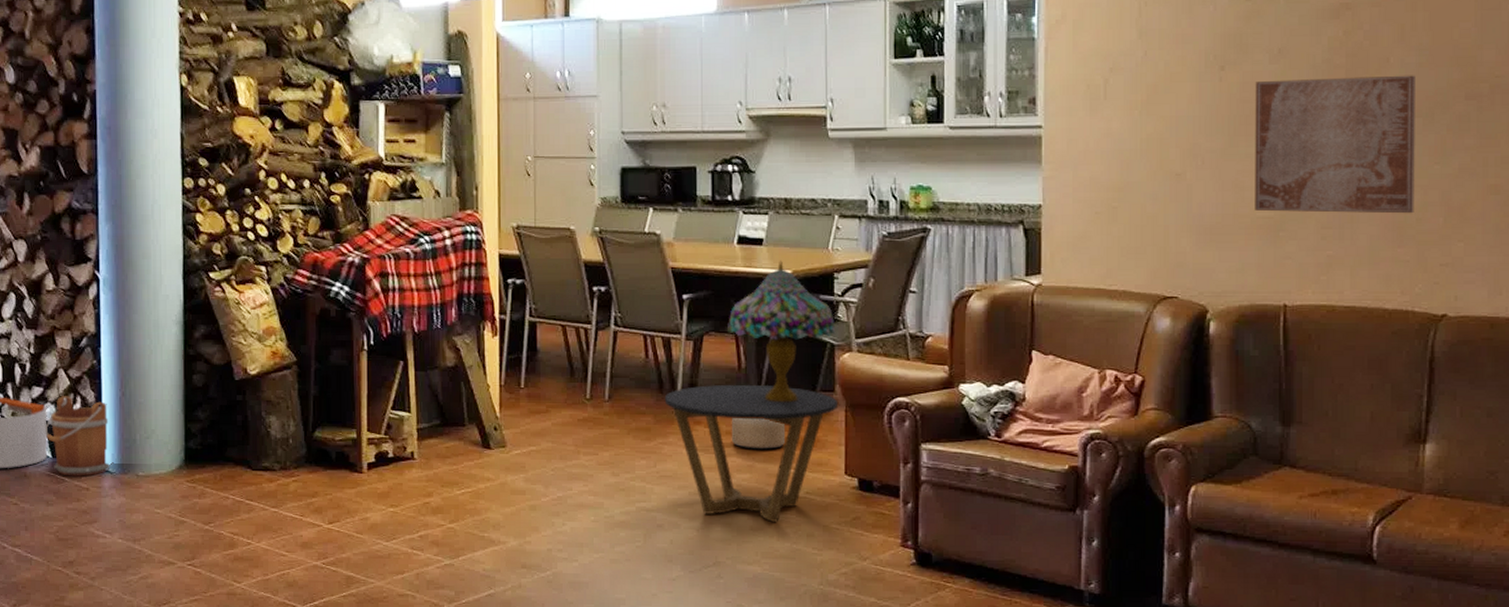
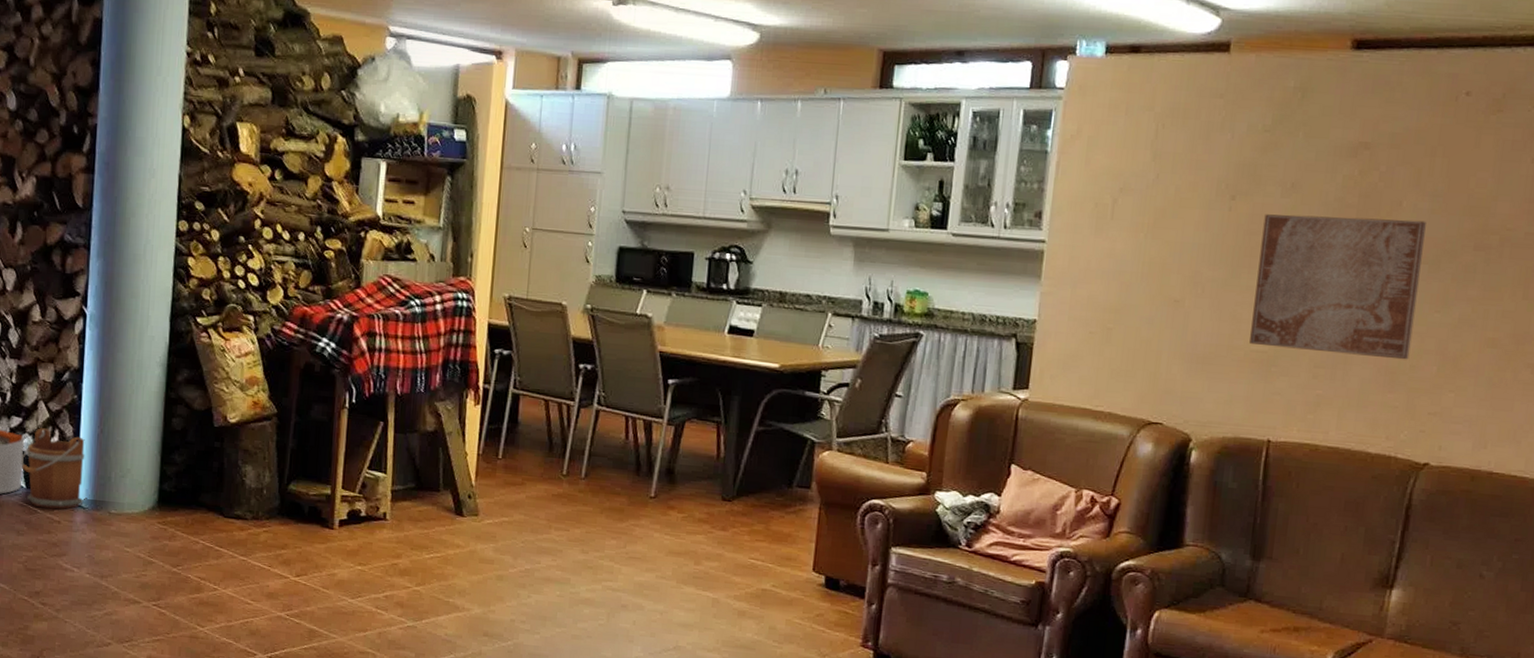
side table: present [664,384,837,522] -> none [640,471,813,612]
table lamp: present [728,261,836,403] -> none [710,354,818,495]
planter: present [731,417,786,450] -> none [703,505,759,541]

